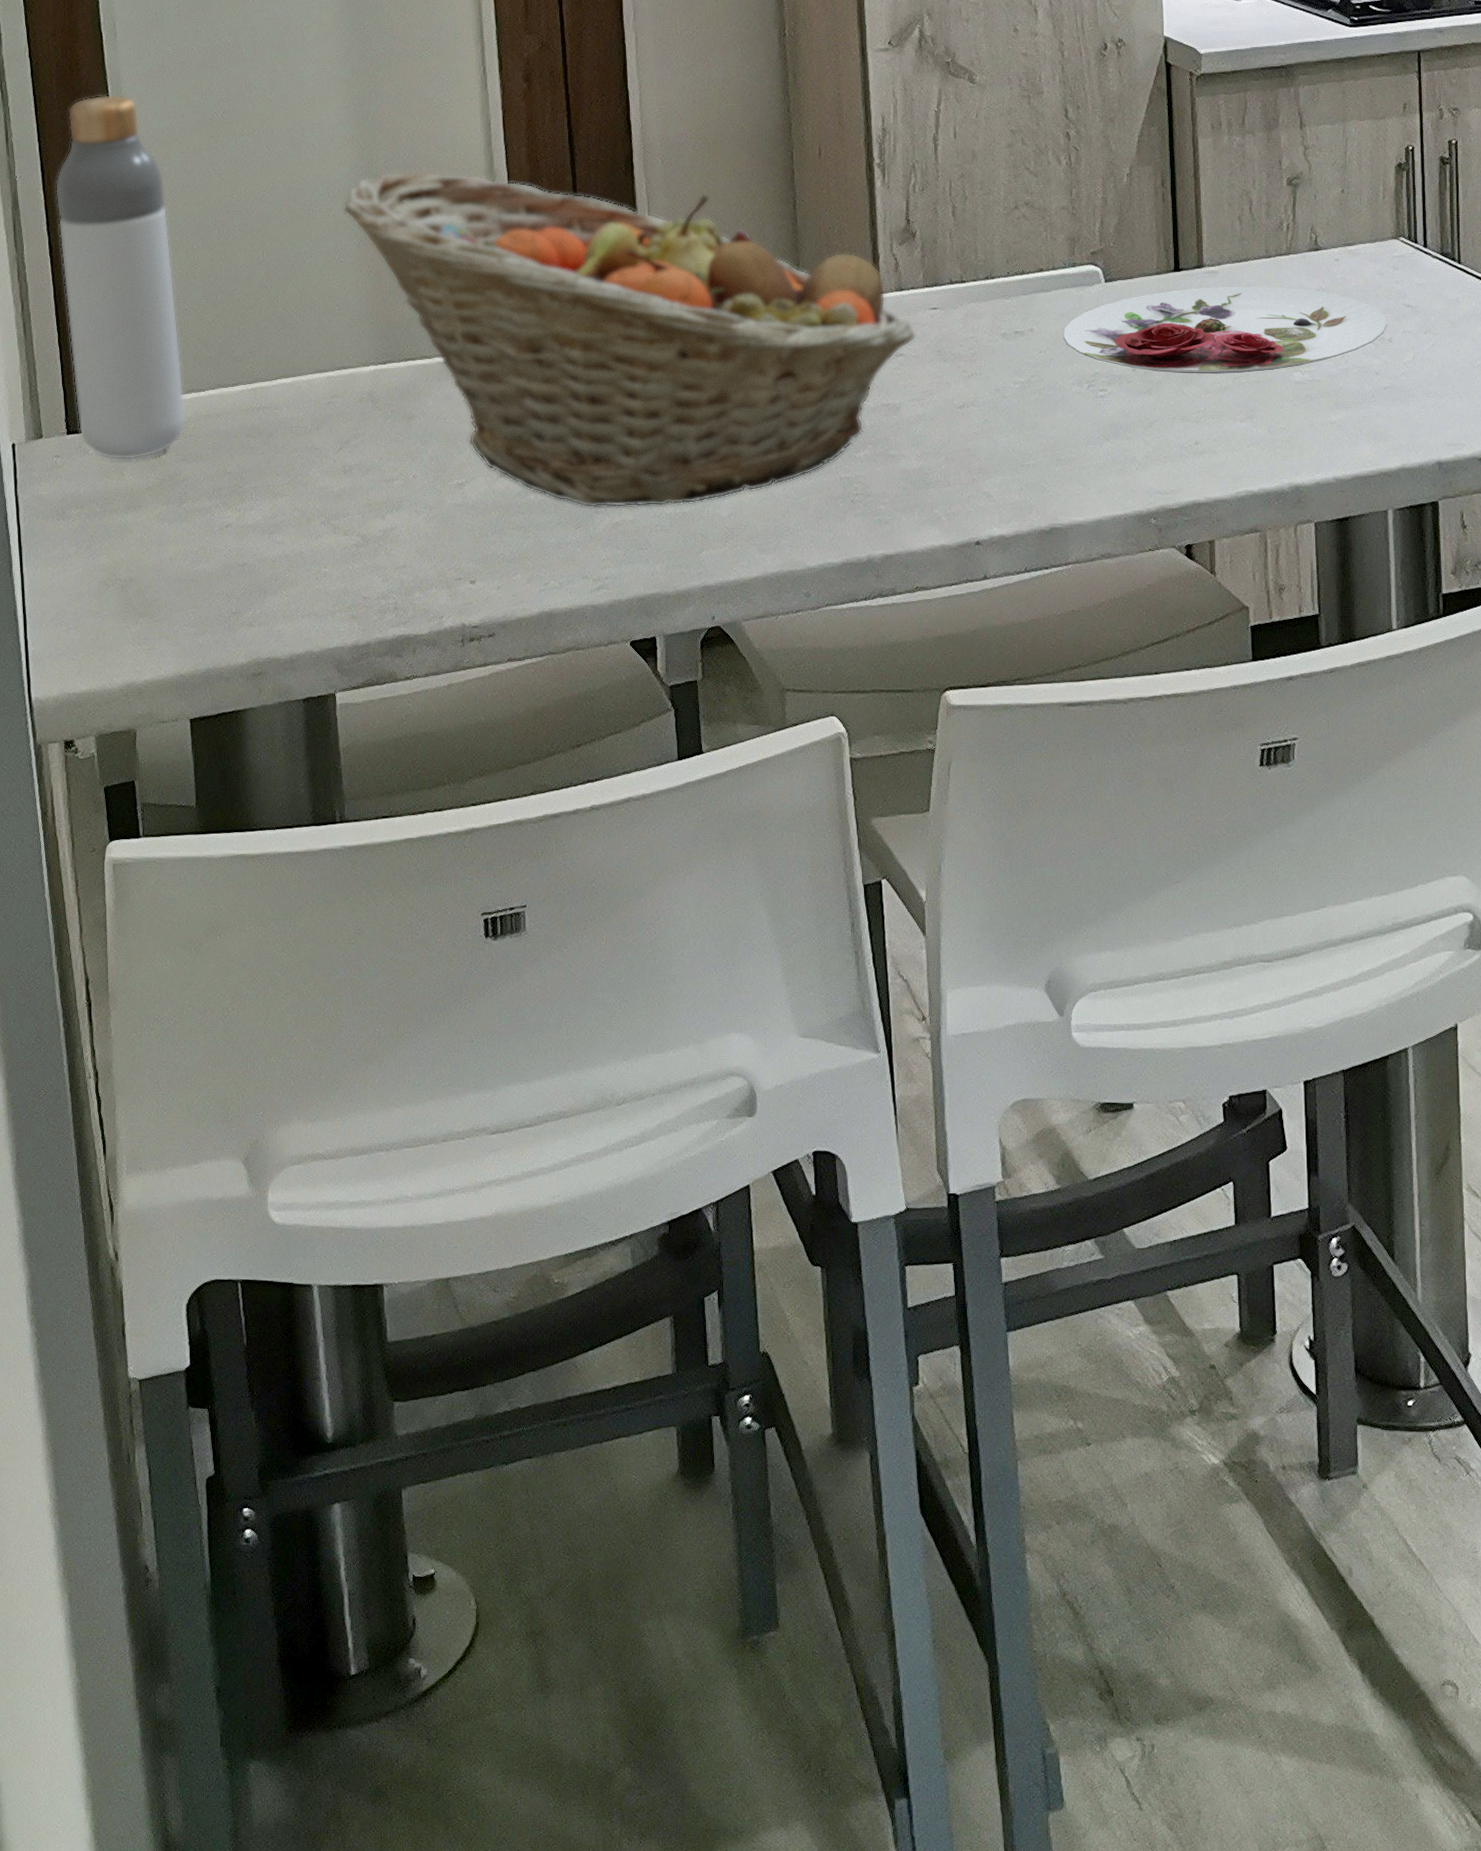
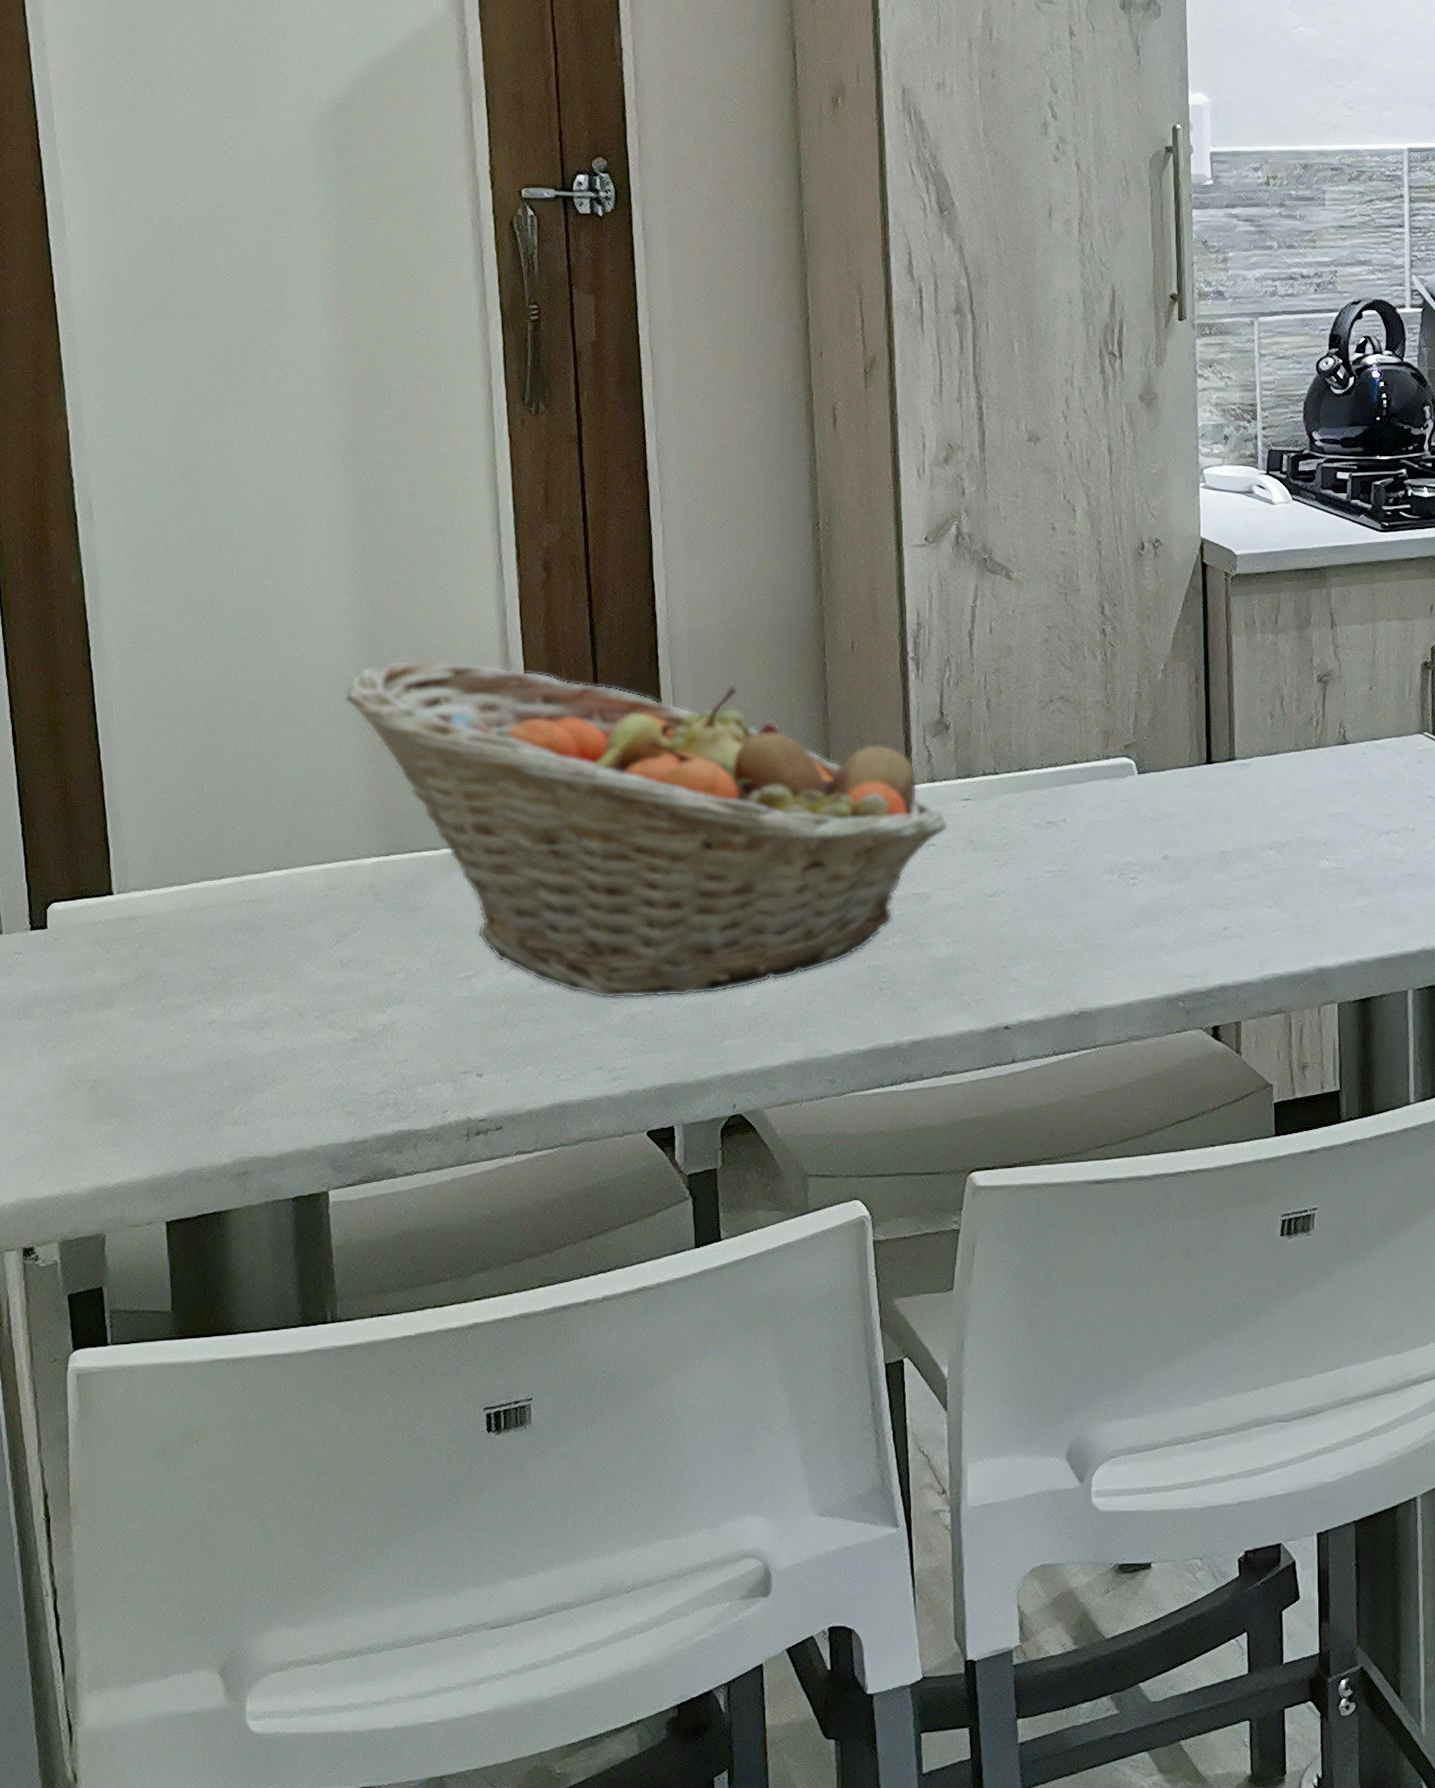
bottle: present [55,94,186,460] -> none [20,577,166,956]
plate: present [1062,286,1388,375] -> none [1095,778,1411,863]

